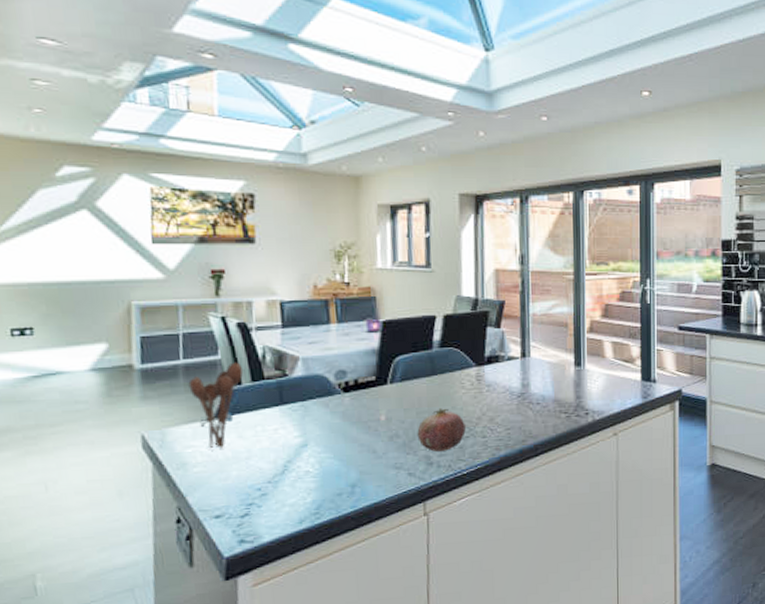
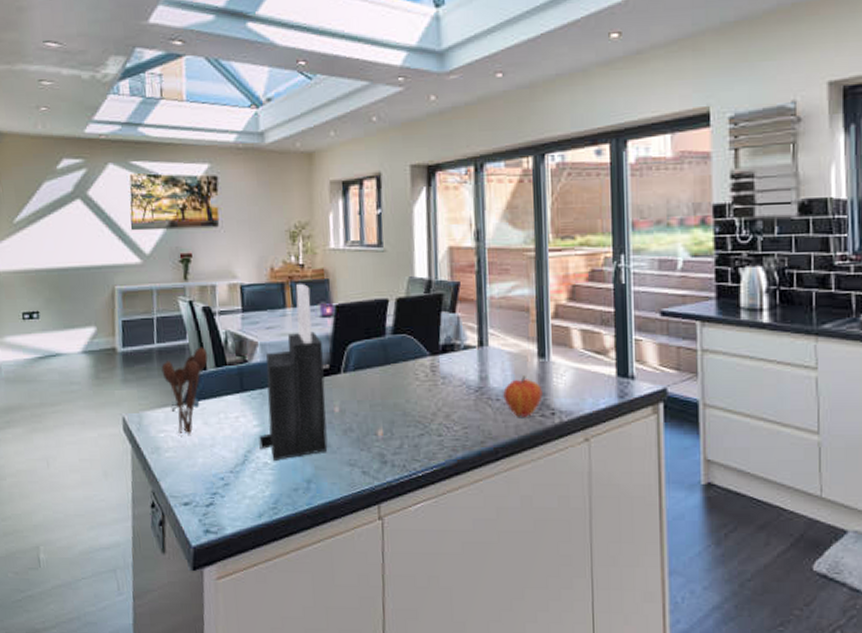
knife block: none [300,300,373,469] -> present [259,283,328,461]
fruit: present [417,408,466,452] -> none [370,401,420,449]
fruit: none [543,382,578,418] -> present [503,376,543,417]

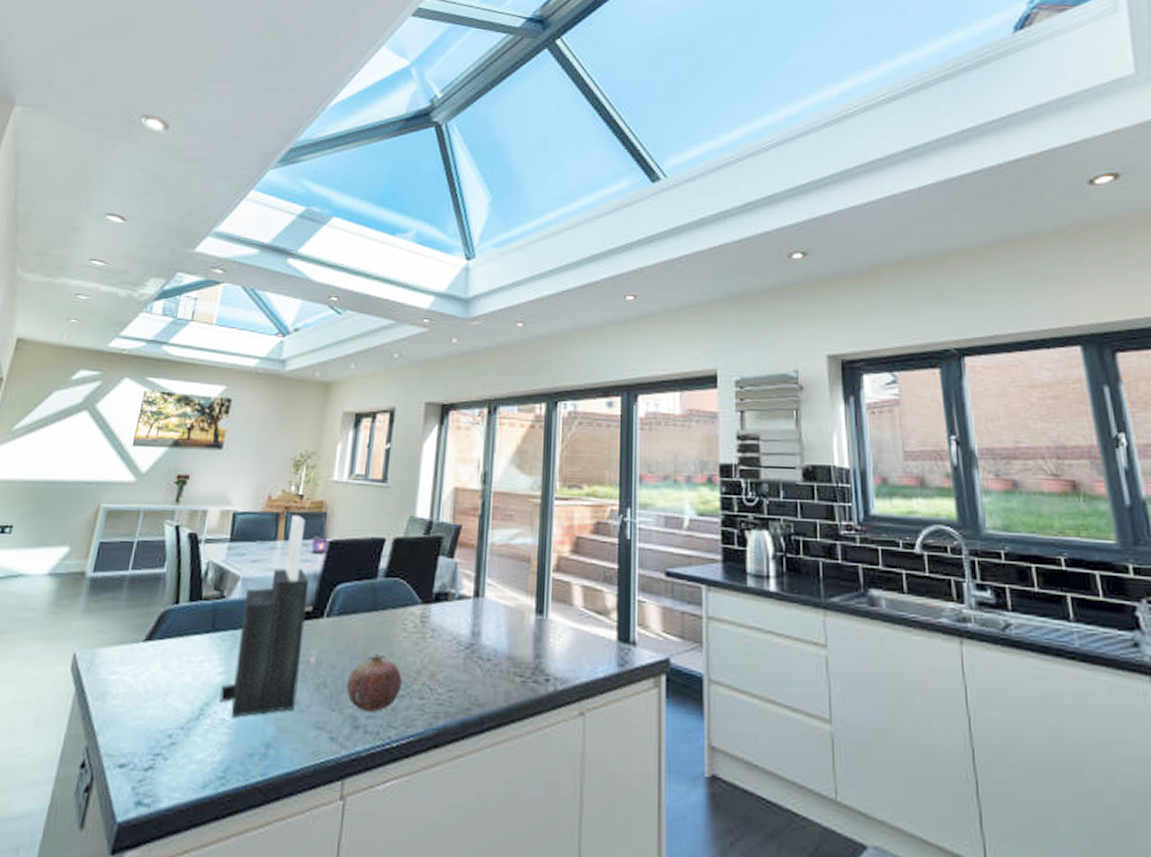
utensil holder: present [161,347,208,435] -> none [129,577,183,679]
fruit: none [370,401,420,449] -> present [346,654,402,712]
fruit: present [503,376,543,417] -> none [495,633,538,682]

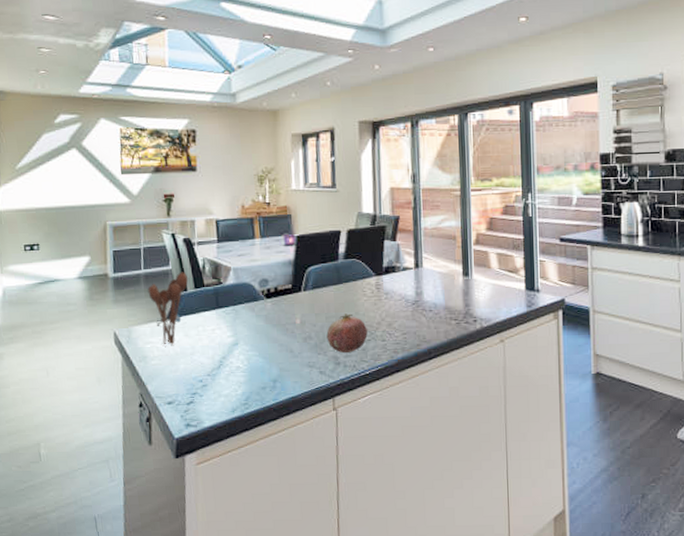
utensil holder: none [129,577,183,679] -> present [147,272,188,345]
knife block: present [219,514,310,717] -> none [232,218,291,365]

